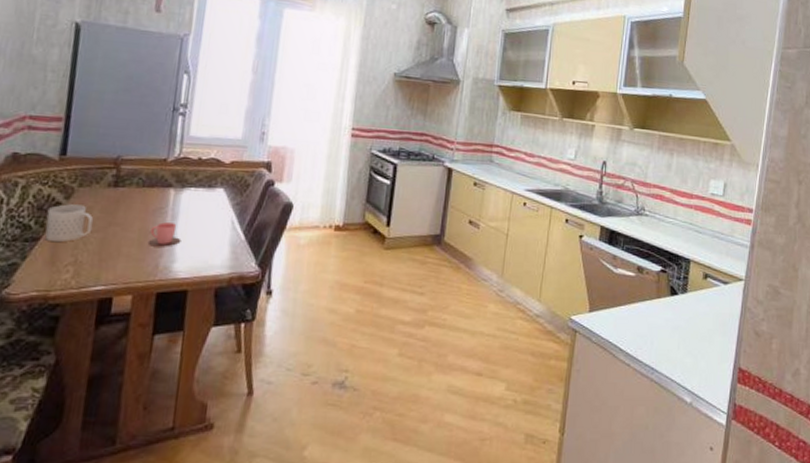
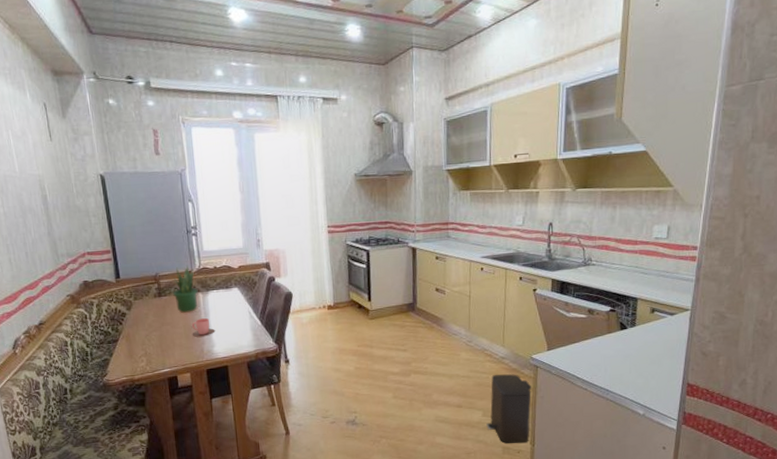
mug: present [44,204,94,243] -> none [118,313,152,342]
planter: none [134,151,171,213] -> present [173,265,198,313]
pedal bin: none [509,337,567,431] -> present [486,374,532,444]

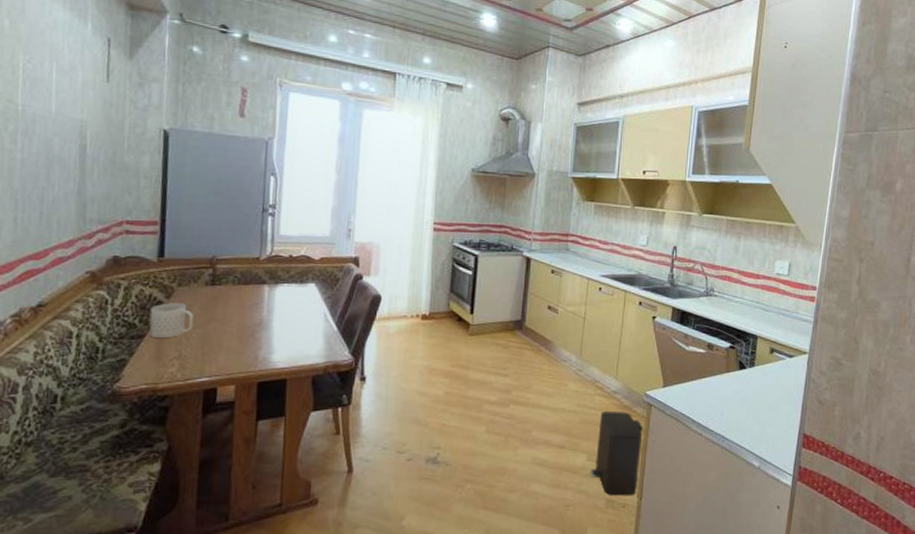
mug: none [118,313,152,342] -> present [149,303,195,339]
planter: present [173,265,198,313] -> none [231,250,264,308]
cup: present [192,318,216,337] -> none [246,317,278,340]

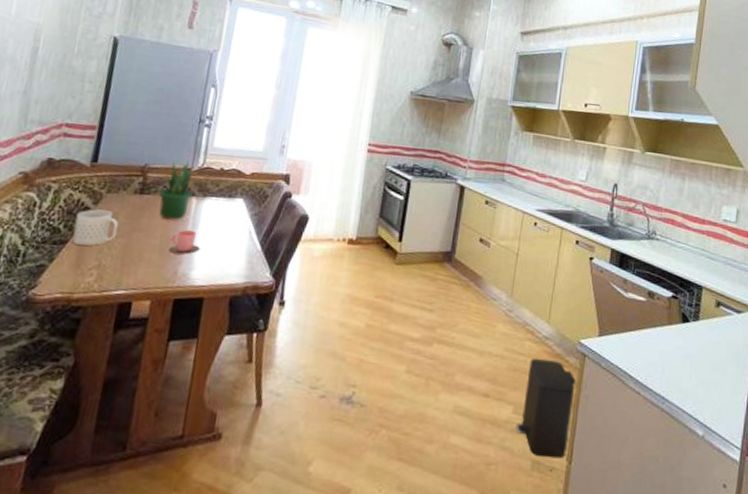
planter: none [231,250,264,308] -> present [158,161,195,220]
cup: none [246,317,278,340] -> present [168,230,201,255]

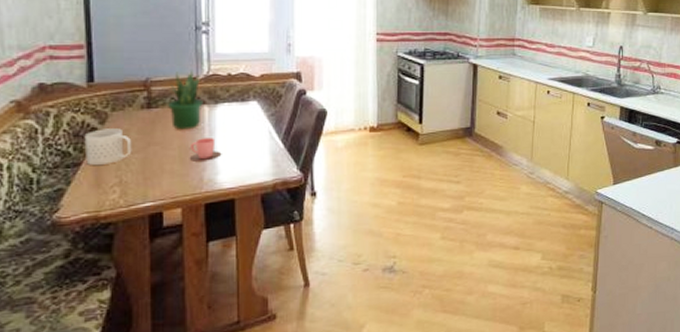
pedal bin: present [516,359,576,459] -> none [545,211,595,291]

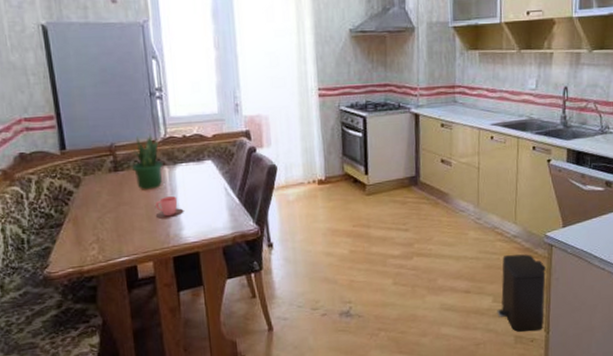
mug: present [84,128,132,166] -> none [62,191,105,226]
pedal bin: none [545,211,595,291] -> present [497,254,546,332]

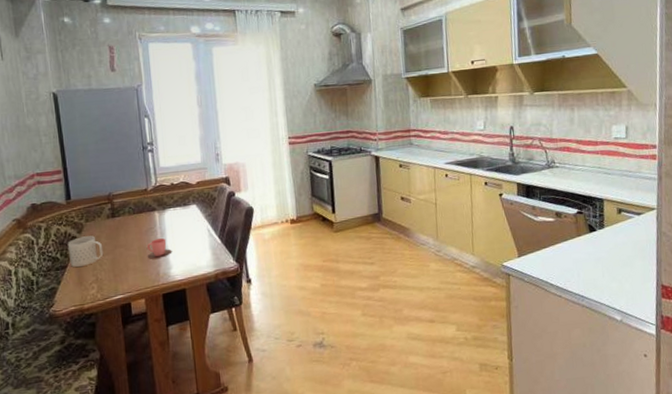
mug: none [62,191,105,226] -> present [67,235,104,268]
planter: present [132,134,163,190] -> none [127,183,154,234]
pedal bin: present [497,254,546,332] -> none [461,283,507,360]

